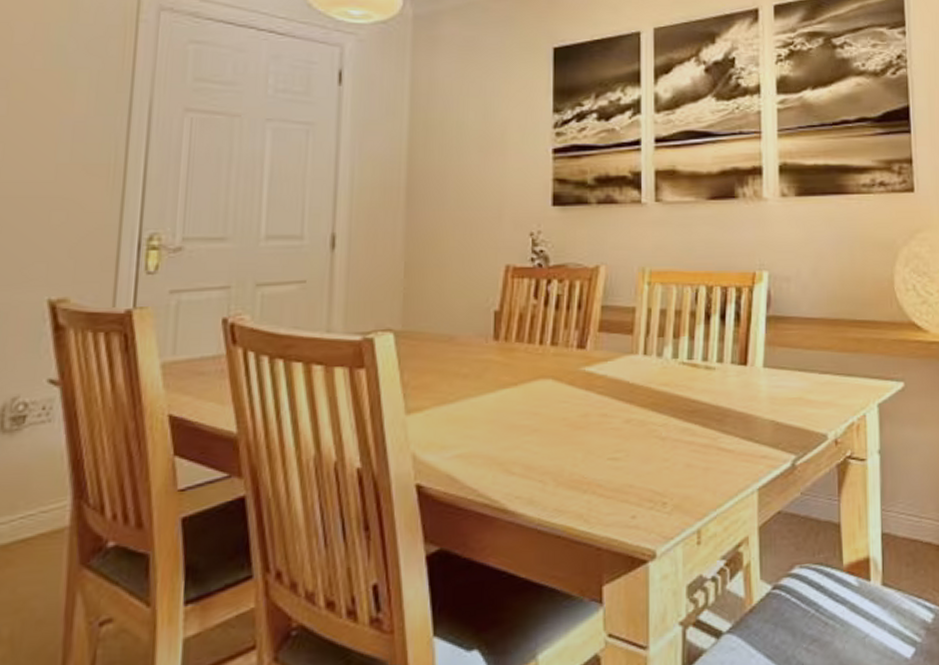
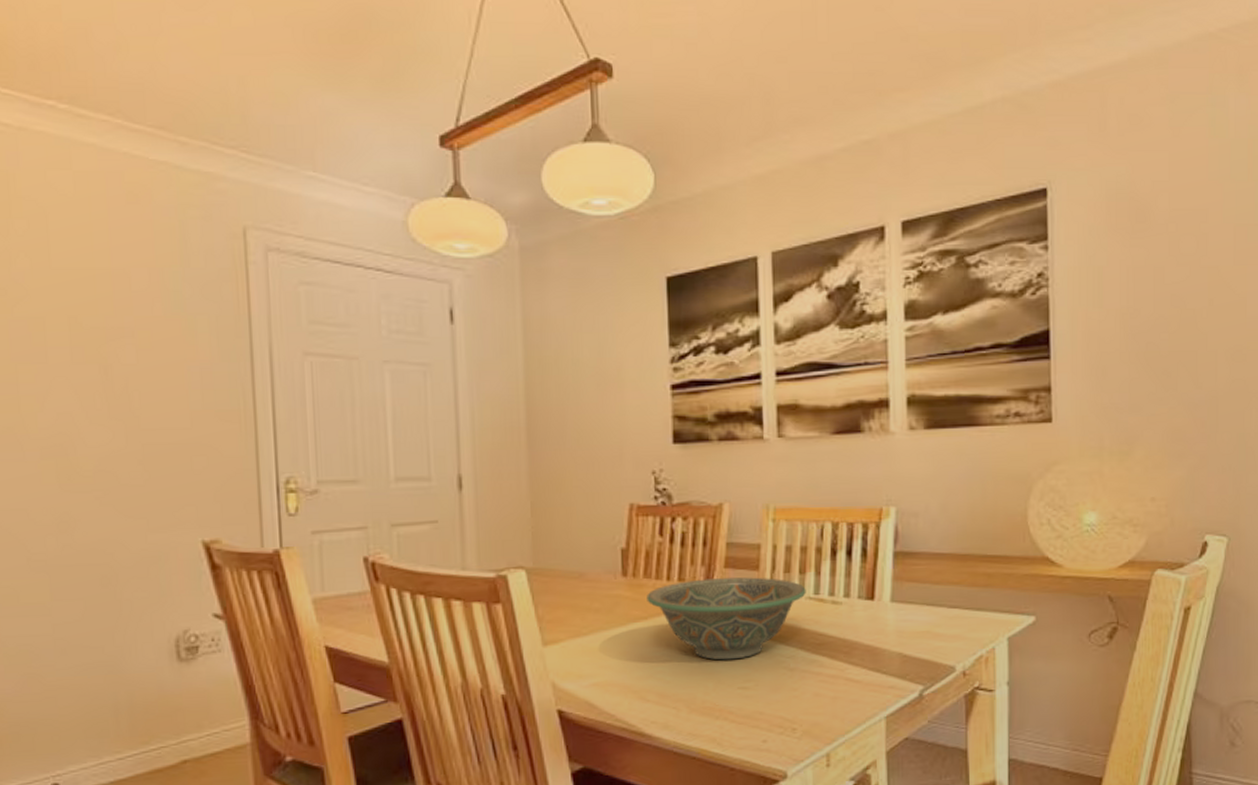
decorative bowl: none [518,341,680,429] -> present [647,577,806,660]

